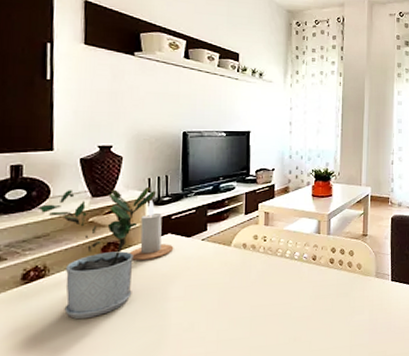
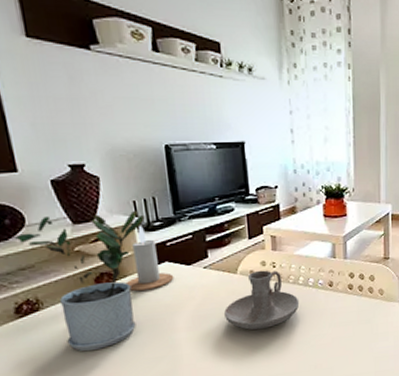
candle holder: none [215,243,285,301] -> present [224,270,300,330]

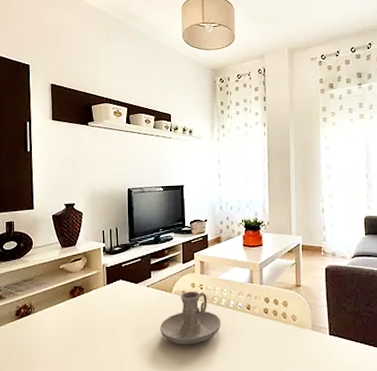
potted plant: present [15,210,145,352] -> none [25,238,109,352]
candle: present [126,225,174,291] -> none [90,249,125,303]

